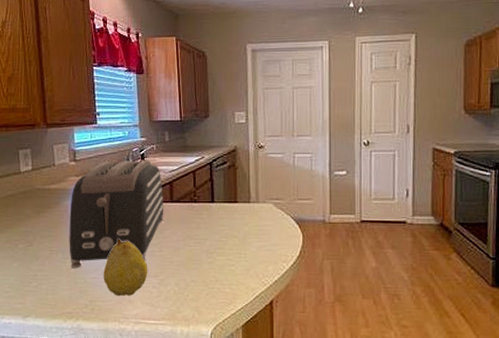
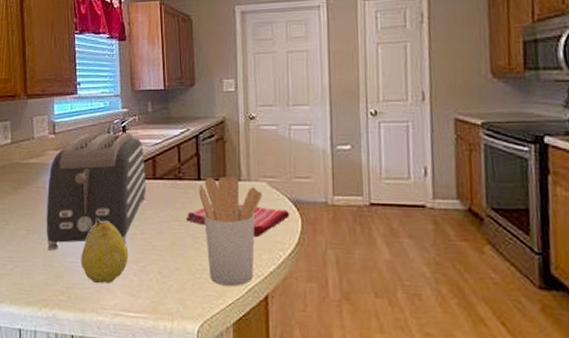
dish towel: none [200,223,293,251] -> present [185,204,290,237]
utensil holder: none [213,199,269,294] -> present [199,176,263,286]

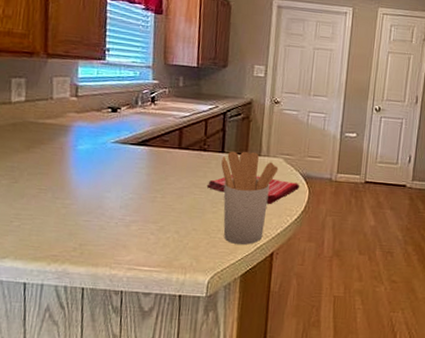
toaster: present [46,133,147,251] -> none [61,101,172,210]
fruit: present [81,217,129,284] -> none [97,180,148,241]

